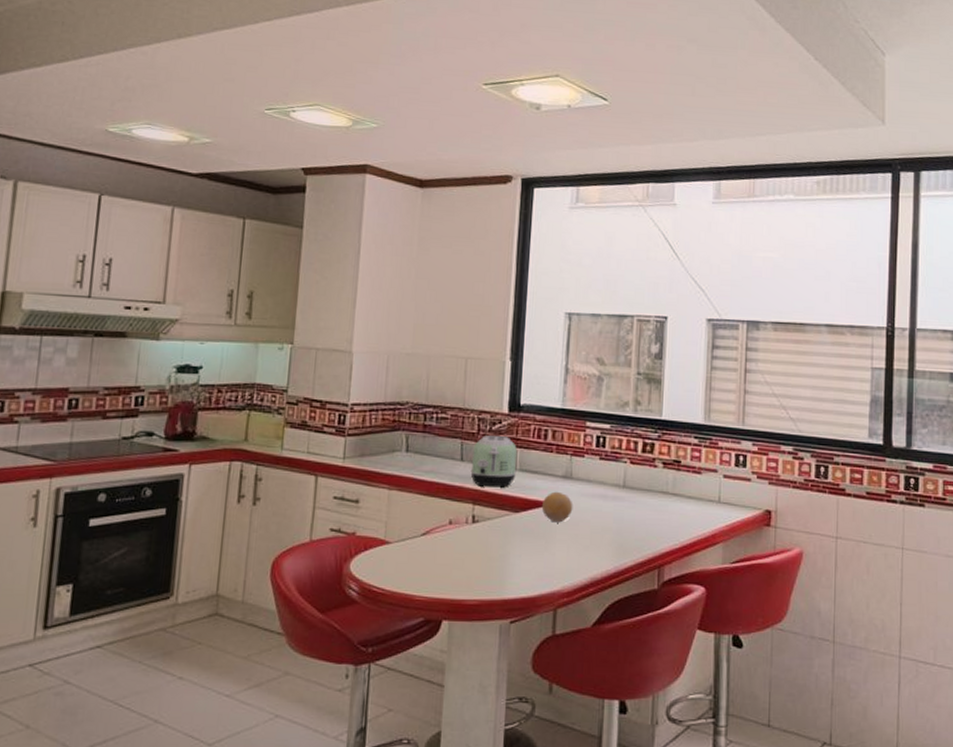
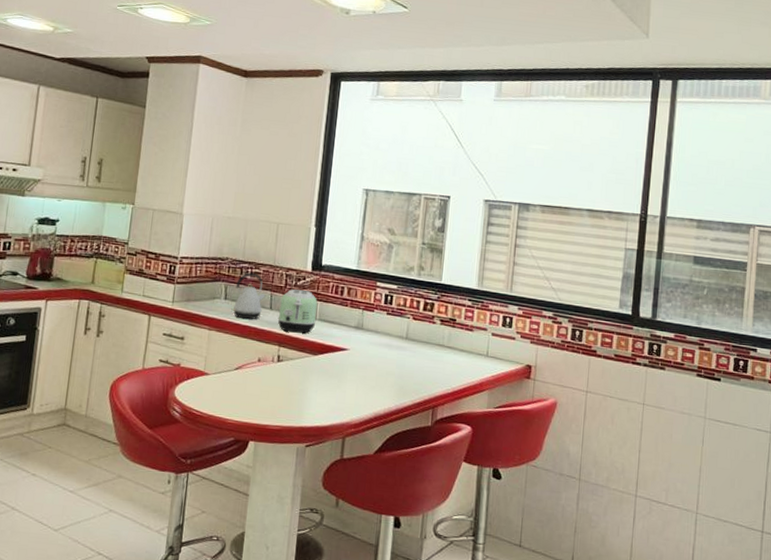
kettle: none [414,418,455,475] -> present [231,272,266,320]
fruit: present [541,491,573,523] -> none [336,339,363,366]

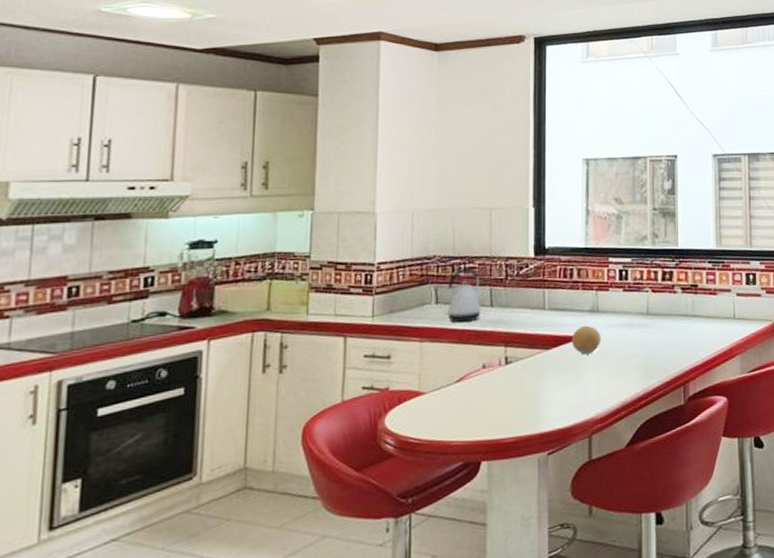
toaster: present [278,289,317,334] -> none [501,279,546,329]
fruit: none [336,339,363,366] -> present [571,325,601,355]

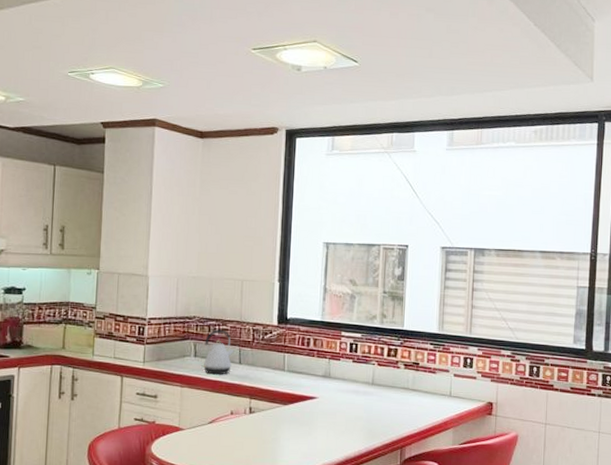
fruit: present [571,325,601,355] -> none [305,388,332,413]

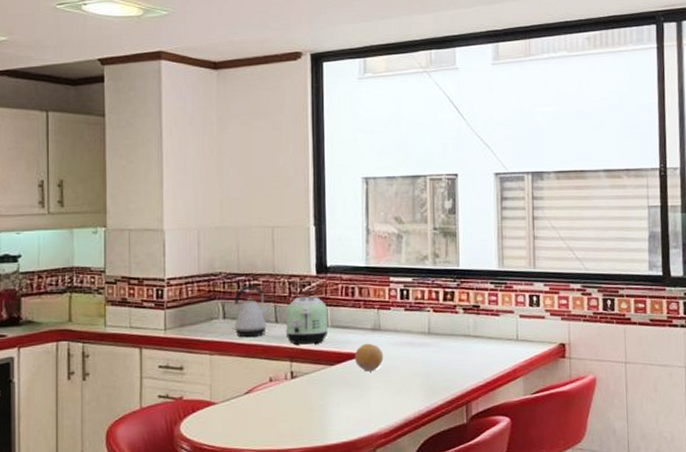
toaster: none [247,343,285,385] -> present [285,297,329,345]
fruit: none [305,388,332,413] -> present [354,343,384,372]

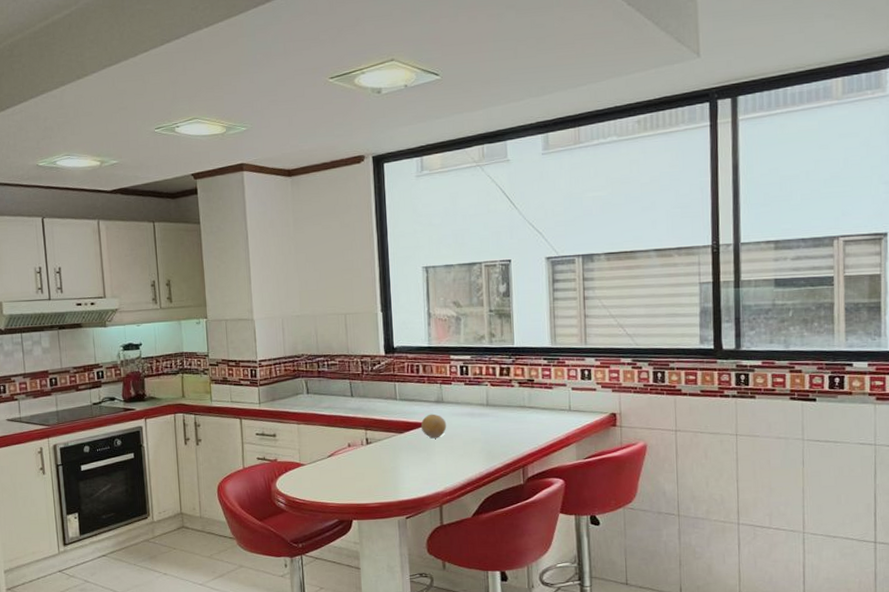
kettle: present [232,285,269,338] -> none [315,364,345,410]
toaster: present [285,297,329,345] -> none [360,374,397,416]

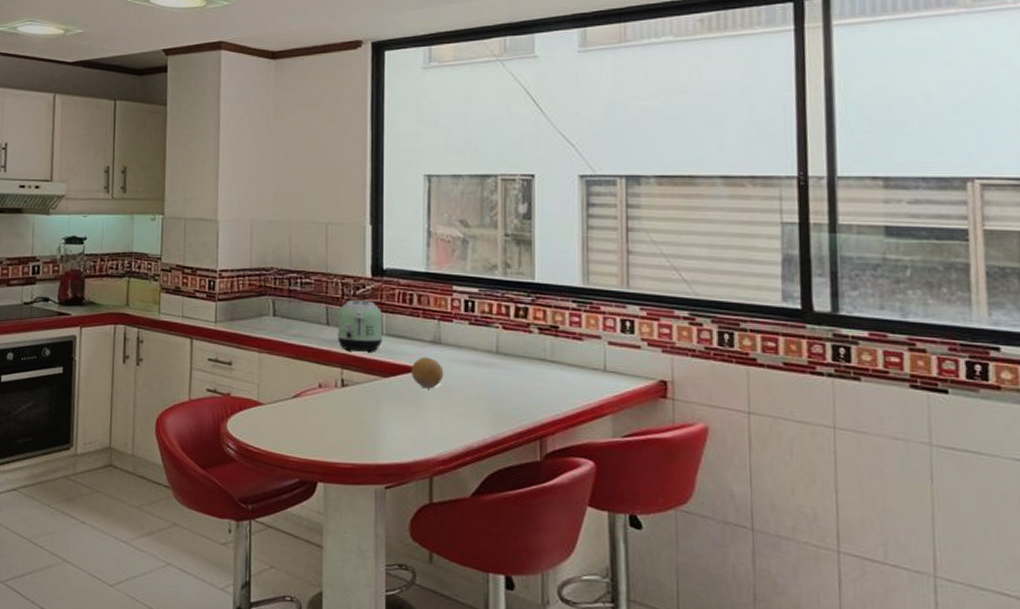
toaster: none [360,374,397,416] -> present [337,300,383,352]

